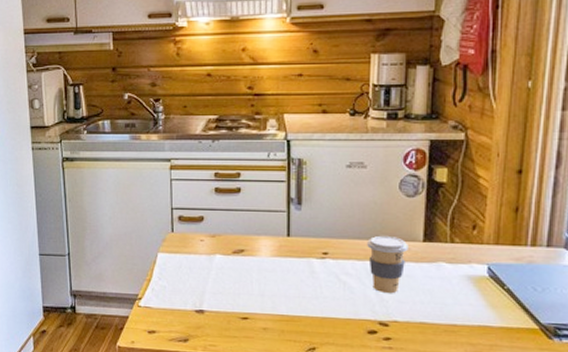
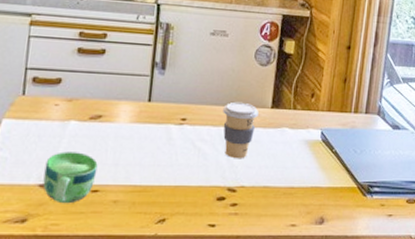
cup: none [198,282,245,329] -> present [43,151,98,204]

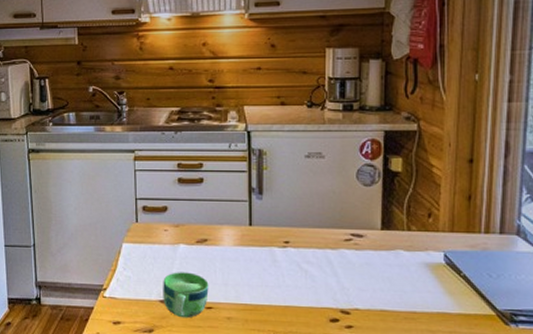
coffee cup: present [223,102,259,159] -> none [327,224,367,282]

